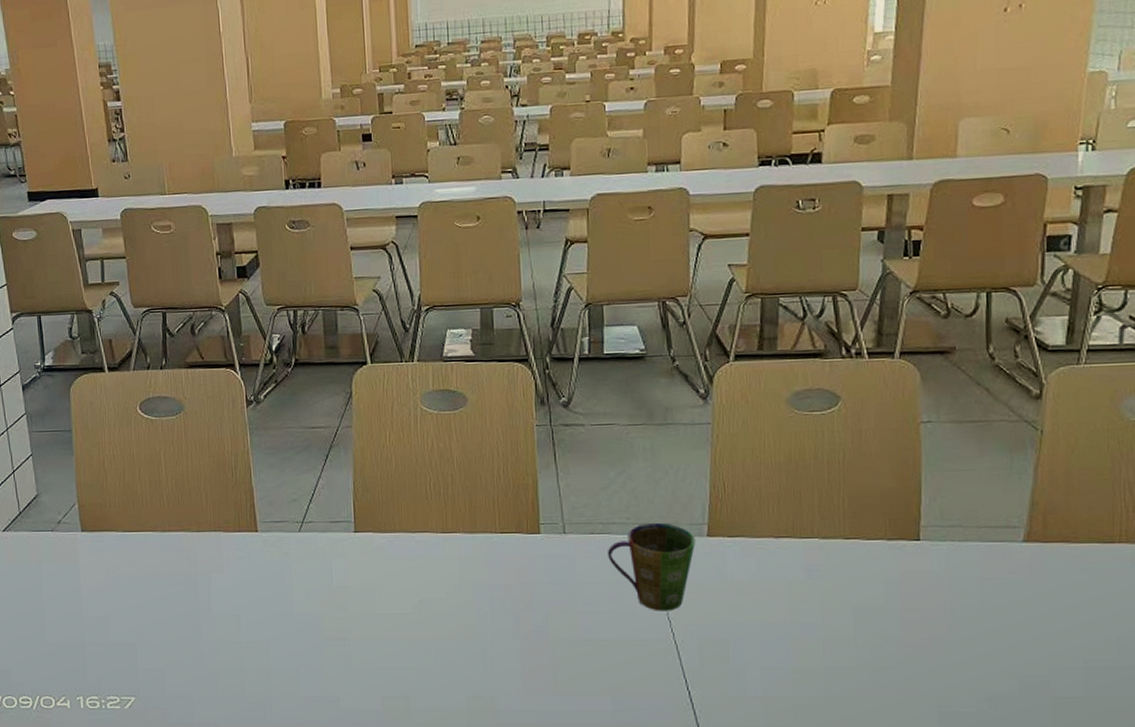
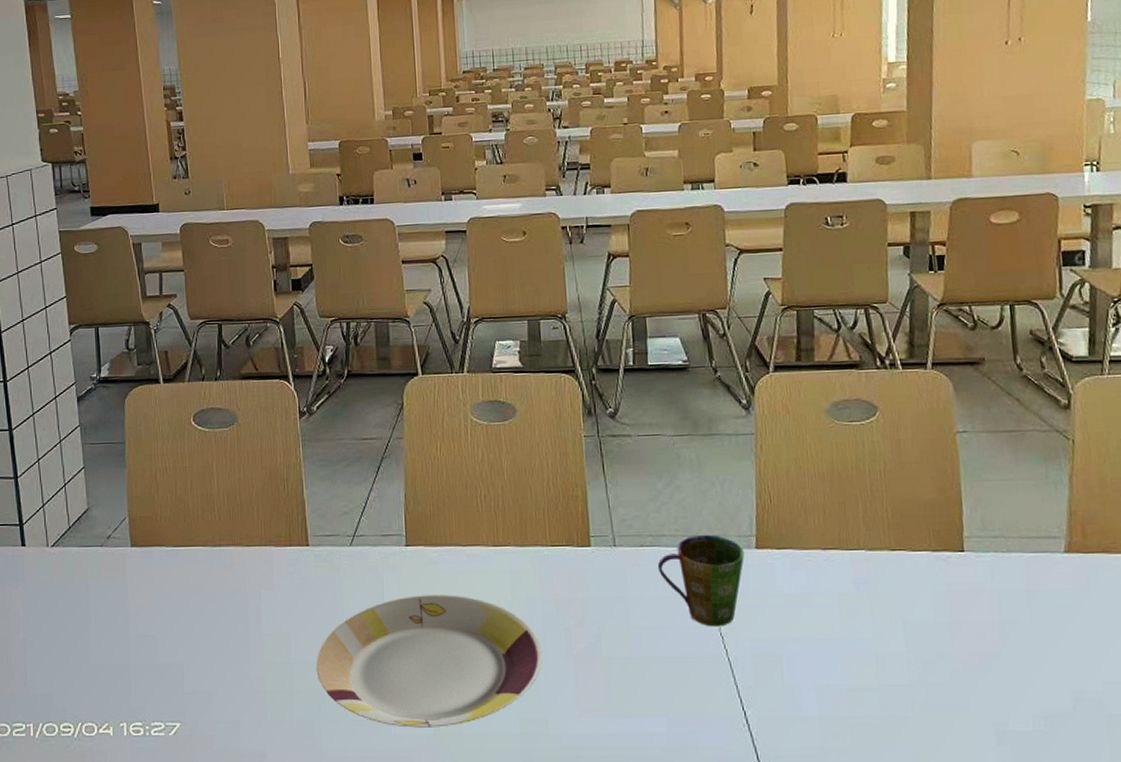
plate: none [266,579,490,704] -> present [316,594,542,728]

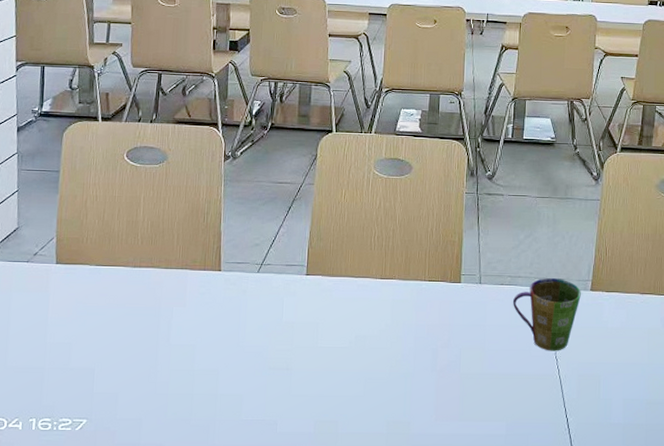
plate: present [316,594,542,728] -> none [216,317,411,427]

